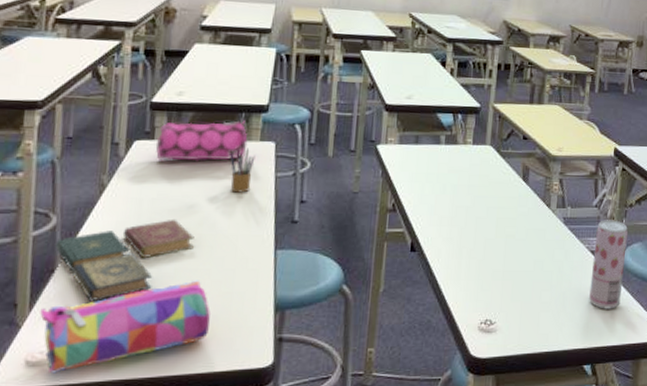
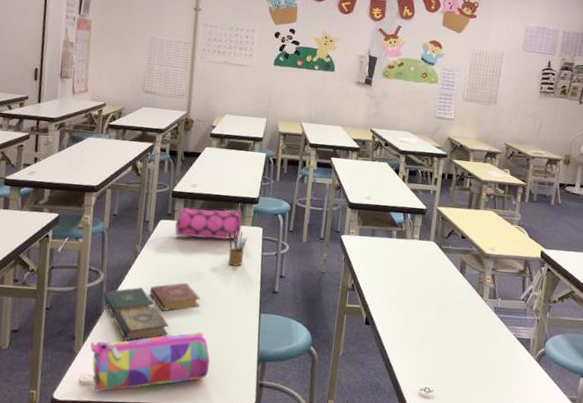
beverage can: present [589,220,628,309] -> none [515,312,551,390]

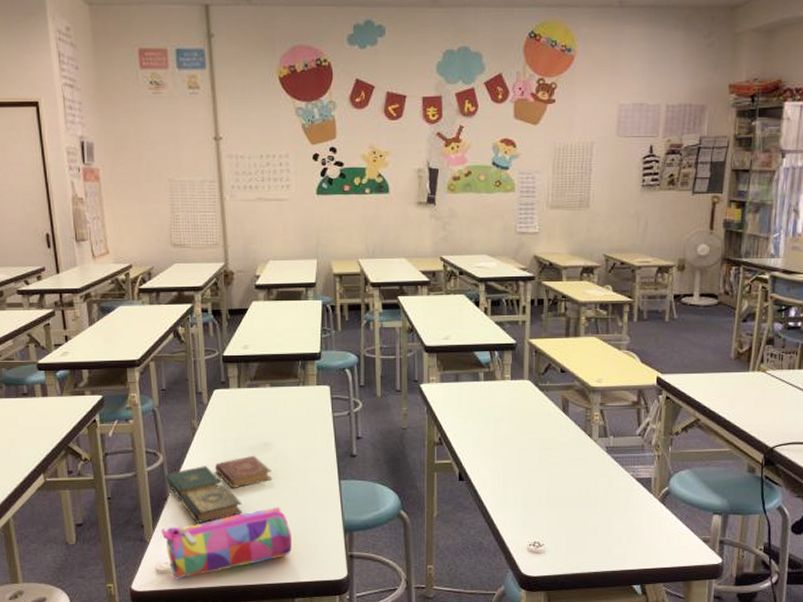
pencil case: present [174,208,242,240] -> none [231,368,306,406]
pencil box: present [228,229,247,266] -> none [292,391,314,432]

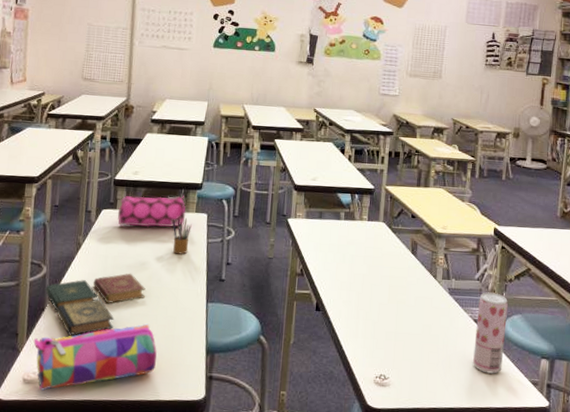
pencil case: none [231,368,306,406] -> present [117,196,186,228]
pencil box: none [292,391,314,432] -> present [172,216,192,255]
beverage can: none [636,448,674,534] -> present [473,292,508,374]

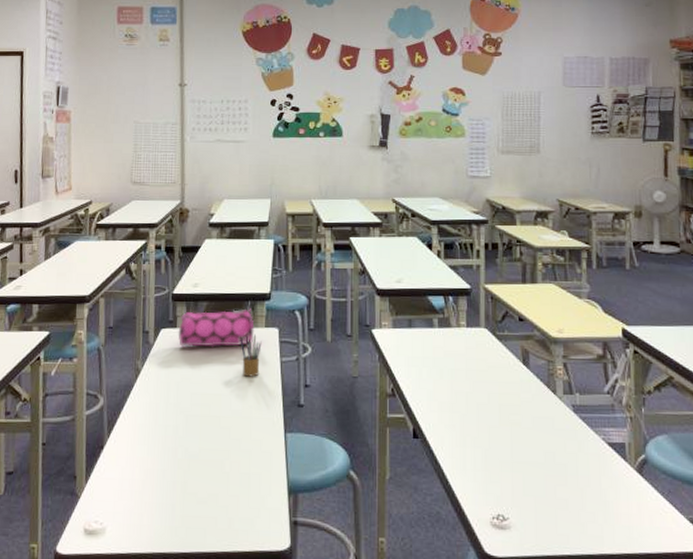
pencil case: present [33,323,157,391] -> none [94,460,232,543]
book: present [45,273,146,336] -> none [103,401,214,477]
beverage can: present [473,292,508,374] -> none [611,408,650,511]

